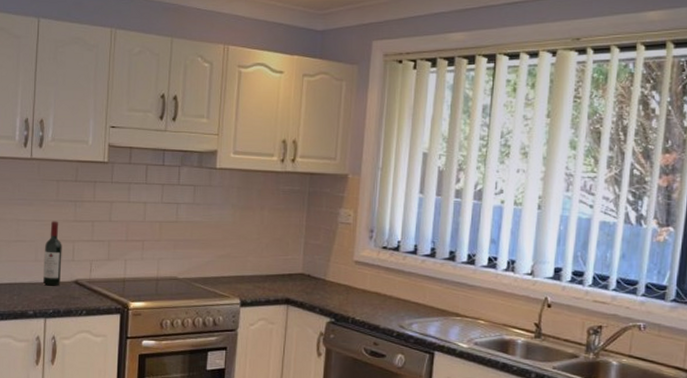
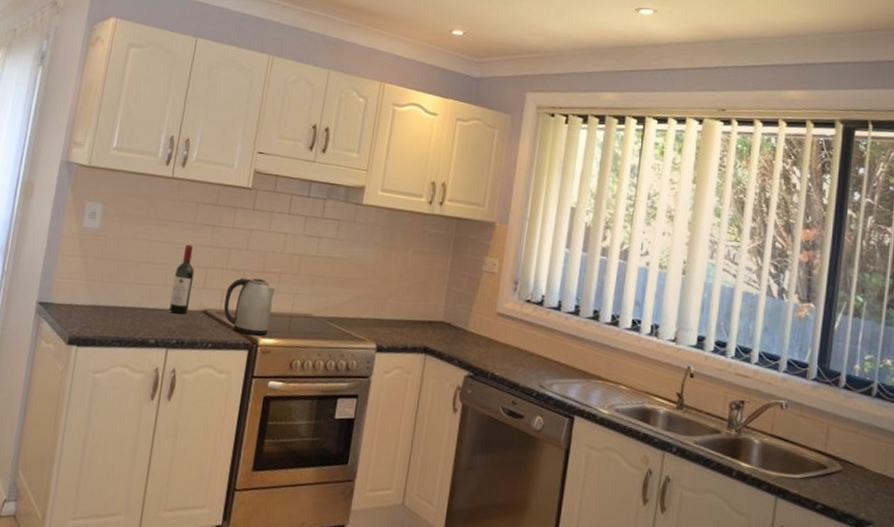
kettle: none [94,247,140,300] -> present [224,277,276,336]

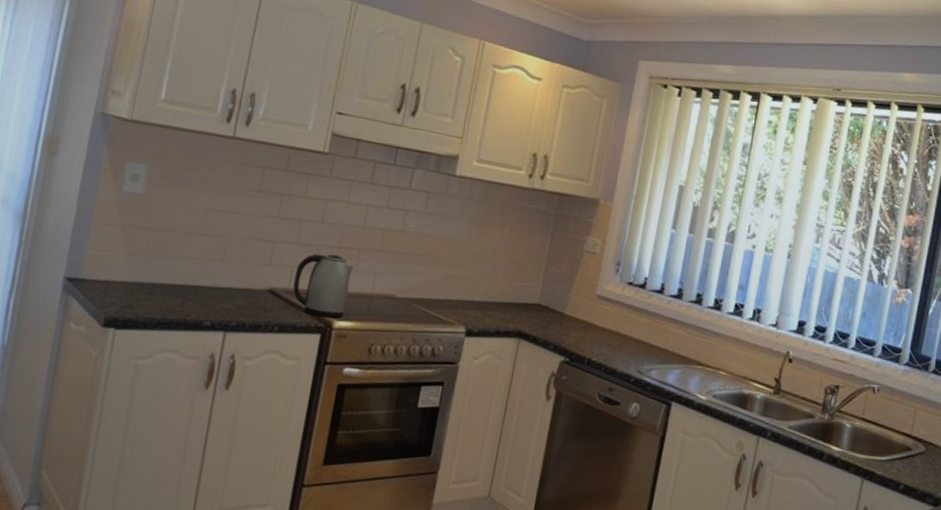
wine bottle: present [168,244,195,315] -> none [227,214,259,294]

